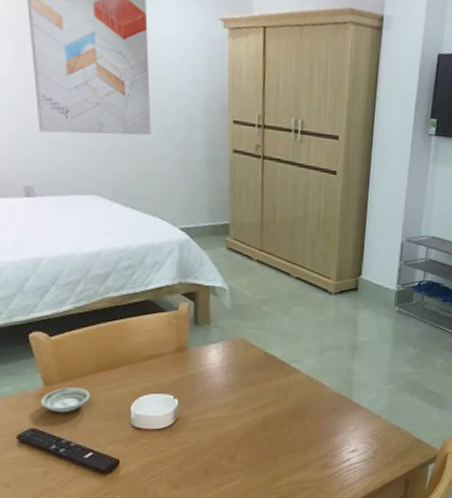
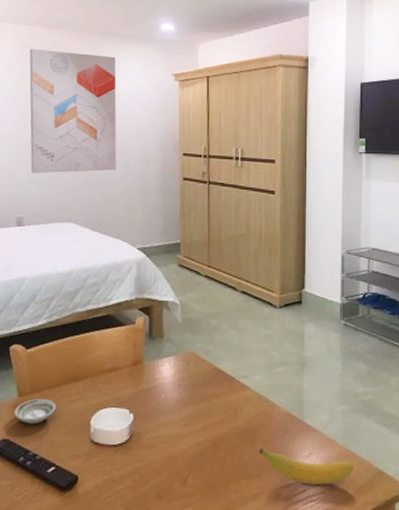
banana: none [307,425,395,454] -> present [259,447,353,485]

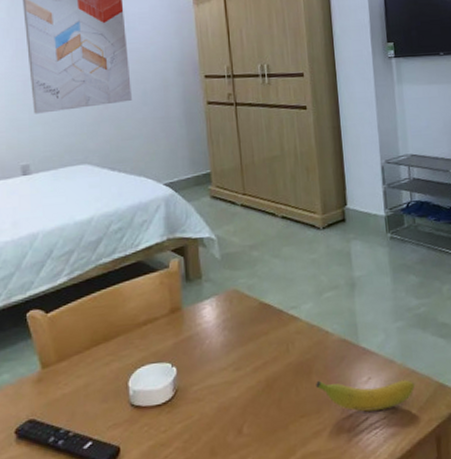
saucer: present [14,399,56,425] -> none [39,366,87,398]

